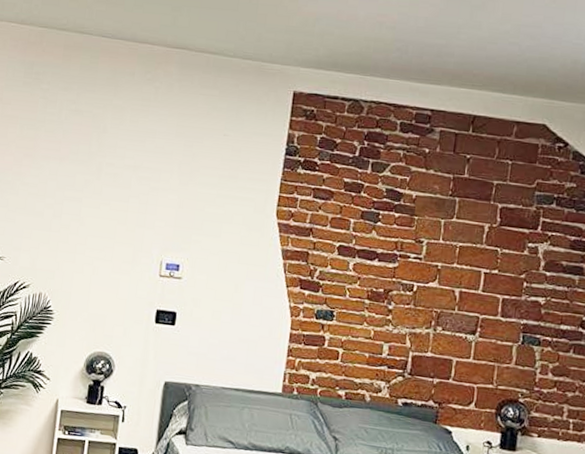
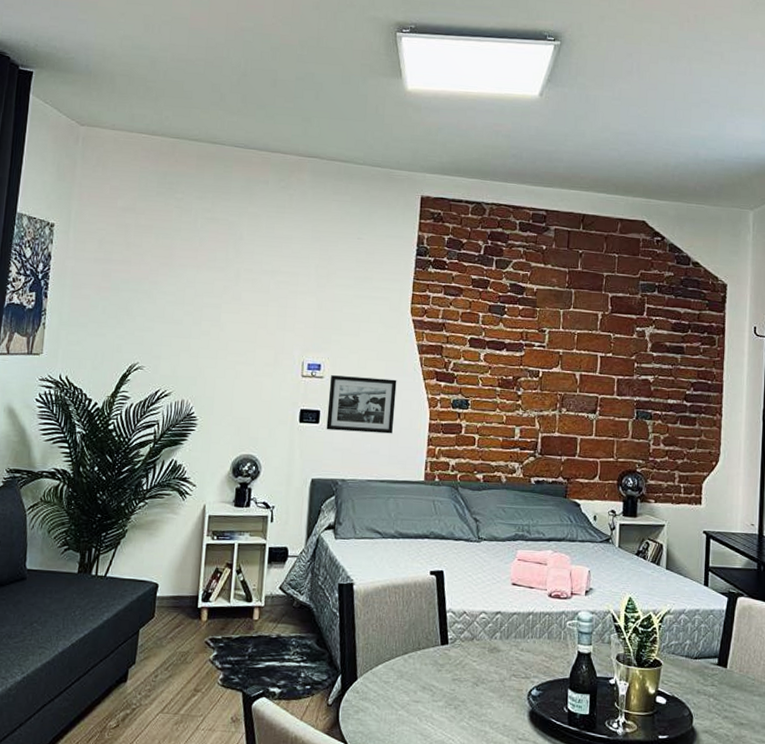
picture frame: none [182,276,258,342] -> present [326,375,397,434]

